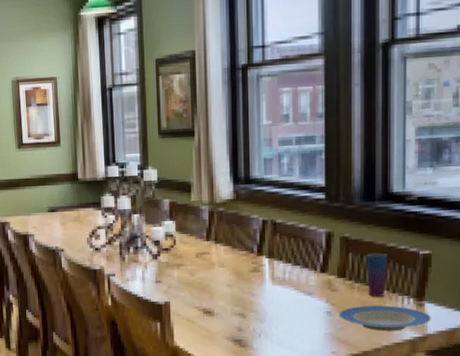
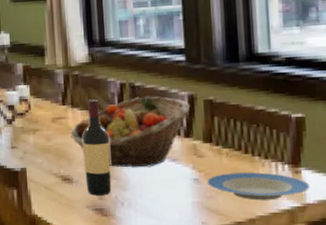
fruit basket: none [213,232,327,301] -> present [70,96,190,168]
wine bottle: none [224,235,250,328] -> present [82,99,112,196]
cup: present [366,253,387,298] -> none [233,116,257,164]

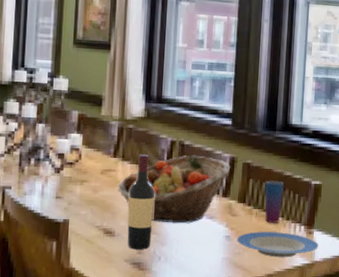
cup: none [233,116,257,164] -> present [264,180,284,224]

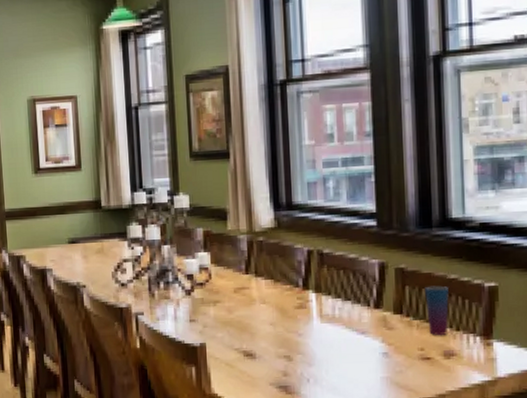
fruit basket: present [118,155,231,224] -> none [254,264,381,342]
wine bottle: present [127,154,154,250] -> none [266,268,297,372]
plate: present [237,232,318,258] -> none [396,345,501,375]

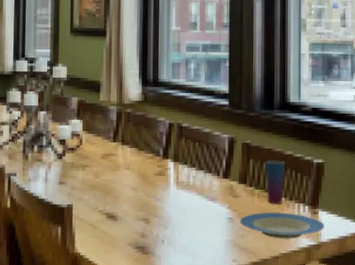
plate: none [396,345,501,375] -> present [240,213,324,239]

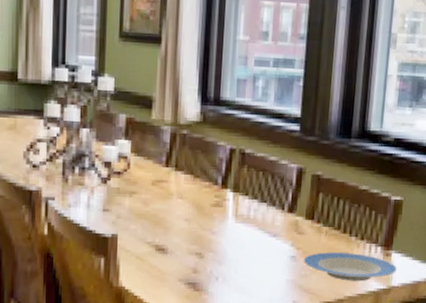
cup: present [266,160,285,205] -> none [335,195,359,244]

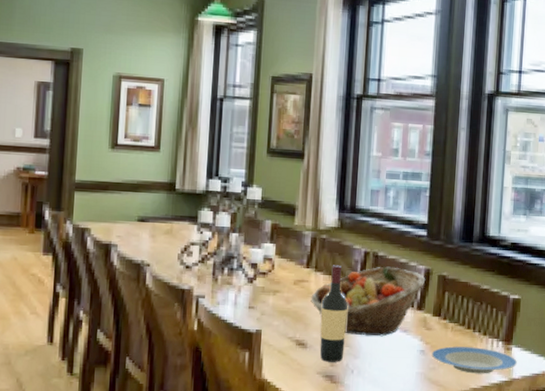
fruit basket: none [171,165,298,242] -> present [310,266,426,337]
wine bottle: none [181,163,211,269] -> present [320,265,347,362]

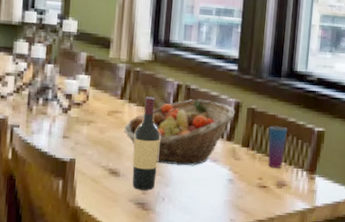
plate: present [431,346,517,374] -> none [239,176,320,202]
cup: none [460,294,481,339] -> present [267,126,287,169]

